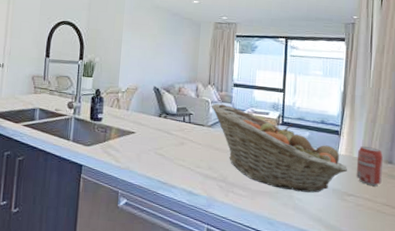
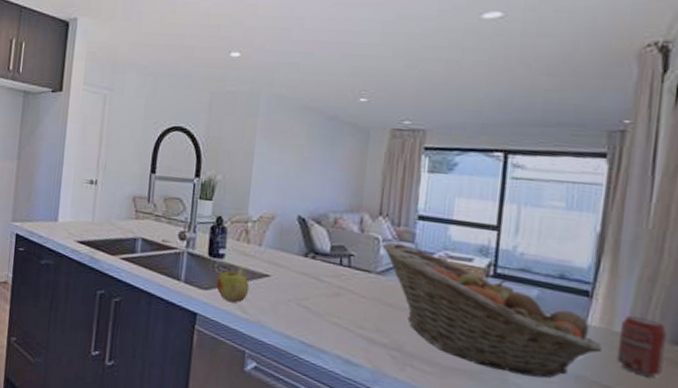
apple: none [96,130,121,154] -> present [216,271,250,303]

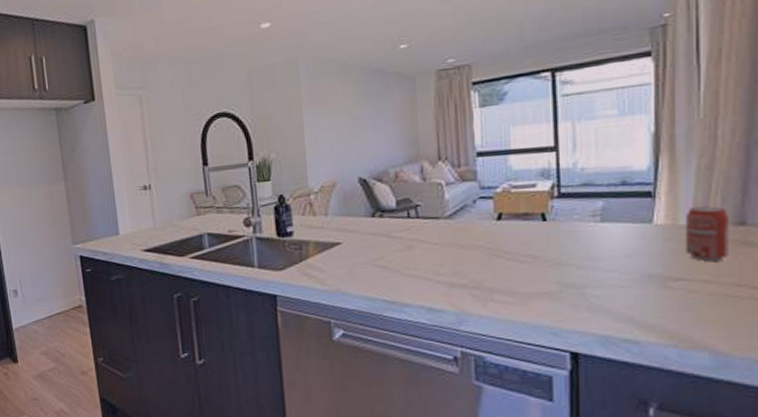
apple: present [216,271,250,303] -> none [290,247,324,277]
fruit basket: present [381,241,603,379] -> none [445,183,672,286]

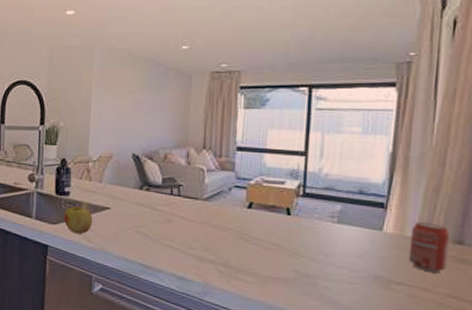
apple: none [290,247,324,277] -> present [64,206,93,234]

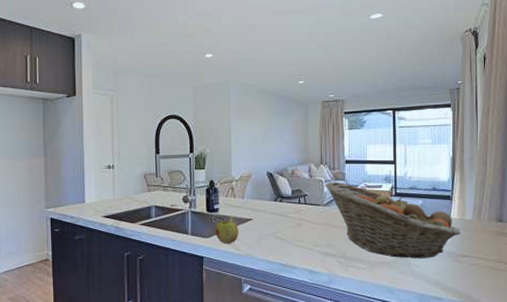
fruit basket: none [206,171,397,281] -> present [324,181,461,258]
beverage can: present [408,222,451,273] -> none [469,208,494,245]

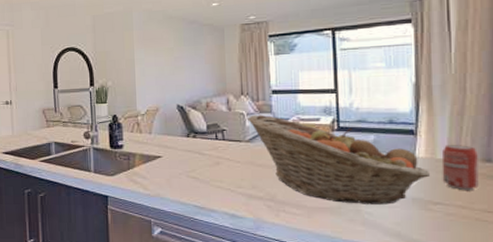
apple: present [215,221,239,243] -> none [120,158,147,182]
beverage can: none [469,208,494,245] -> present [441,145,480,190]

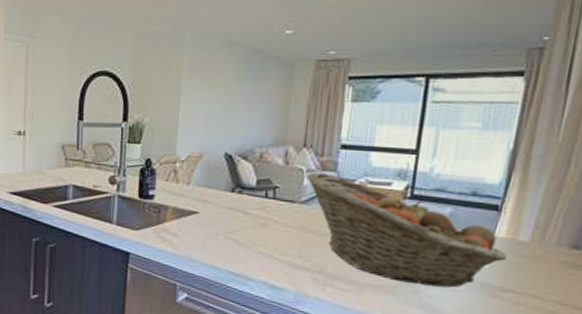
beverage can: present [441,145,480,190] -> none [519,226,568,279]

